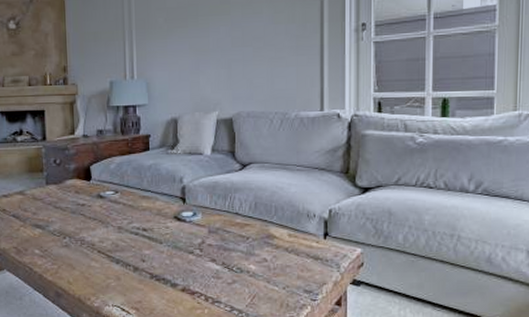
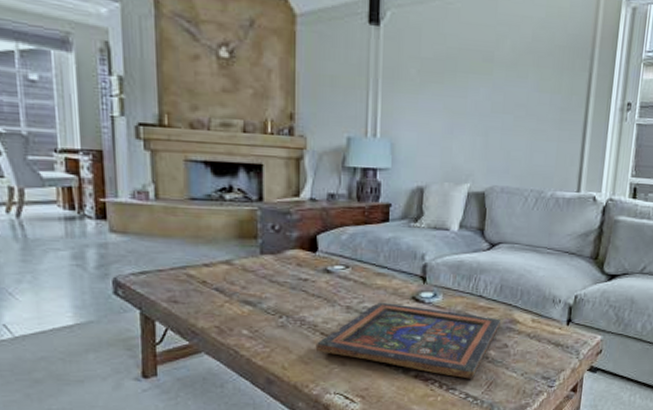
painted panel: none [94,222,259,293] -> present [315,302,502,379]

